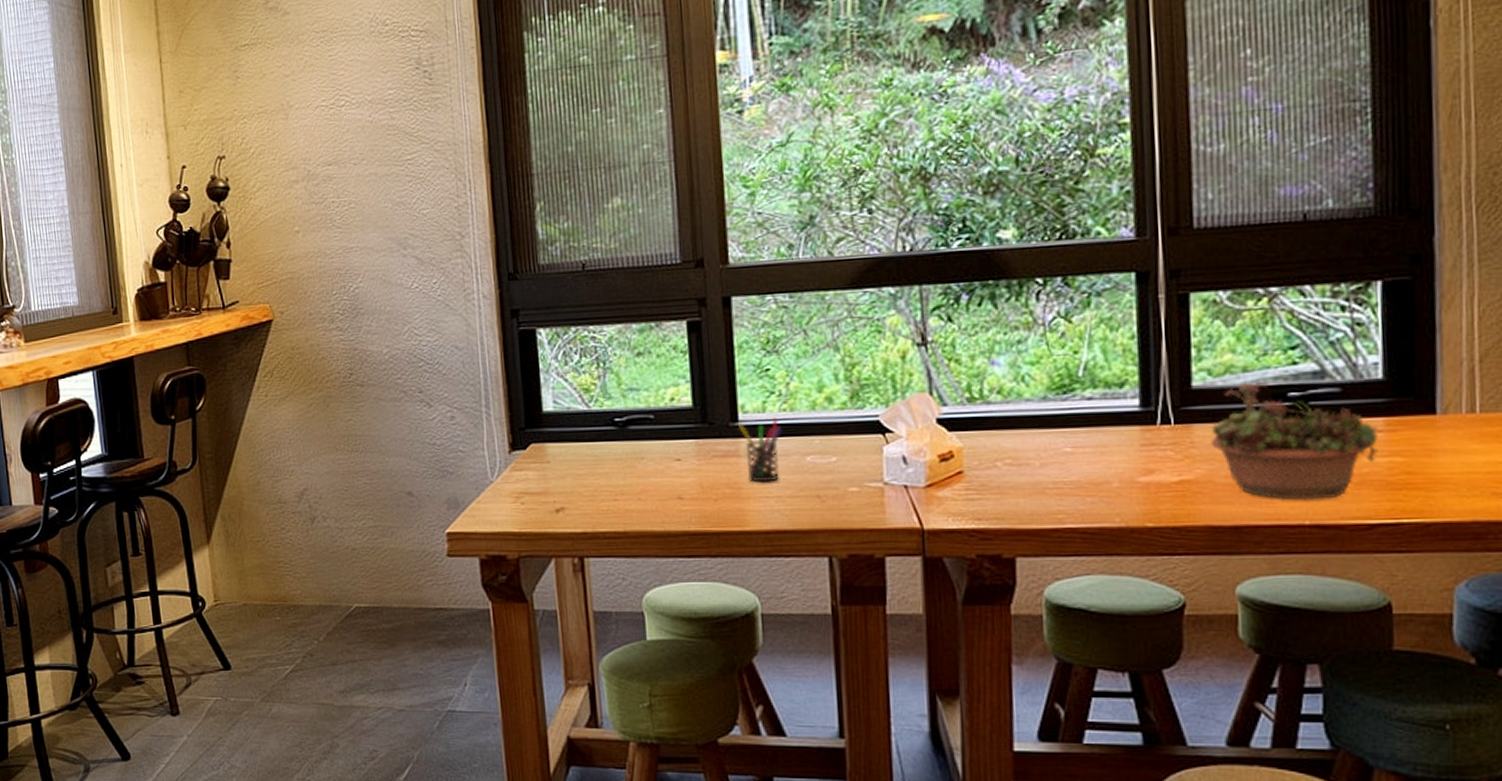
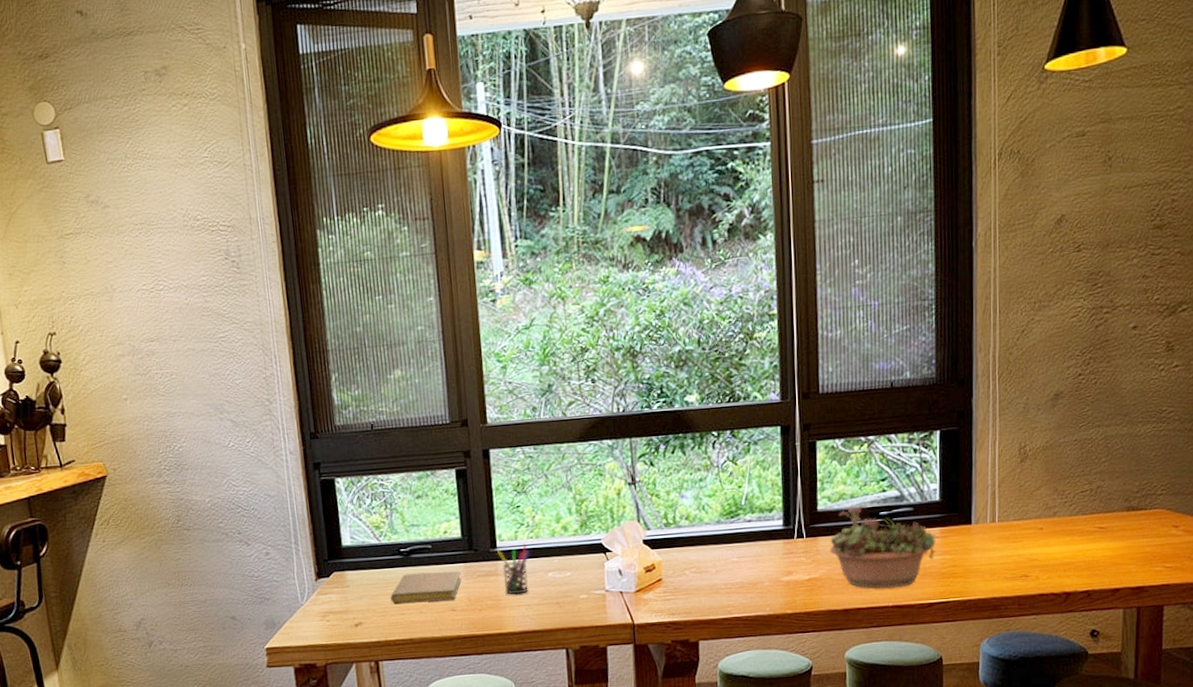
notebook: none [601,448,691,487] -> present [390,571,461,604]

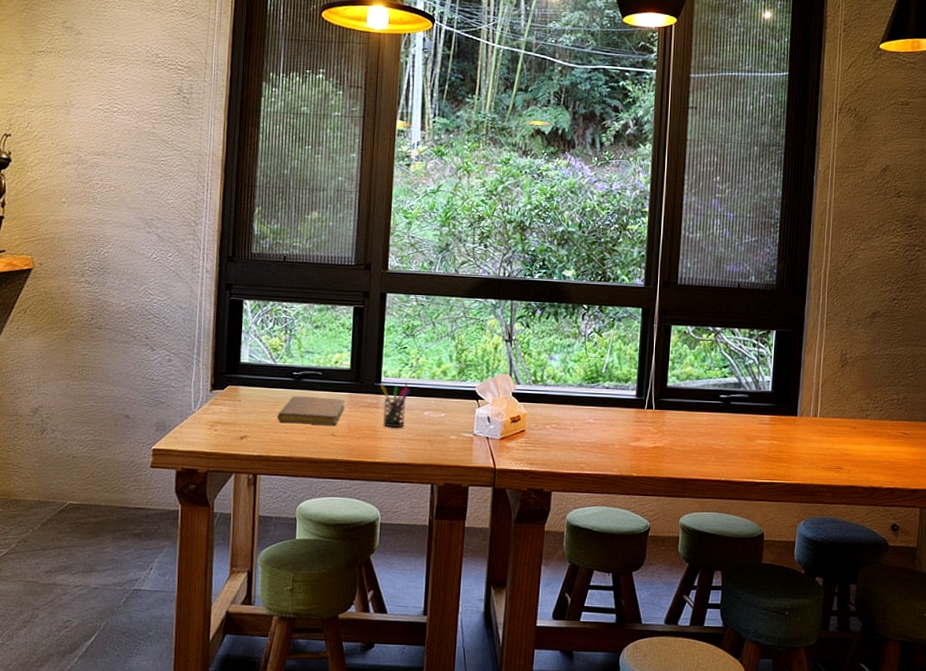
succulent planter: present [829,504,936,589] -> none [674,385,767,465]

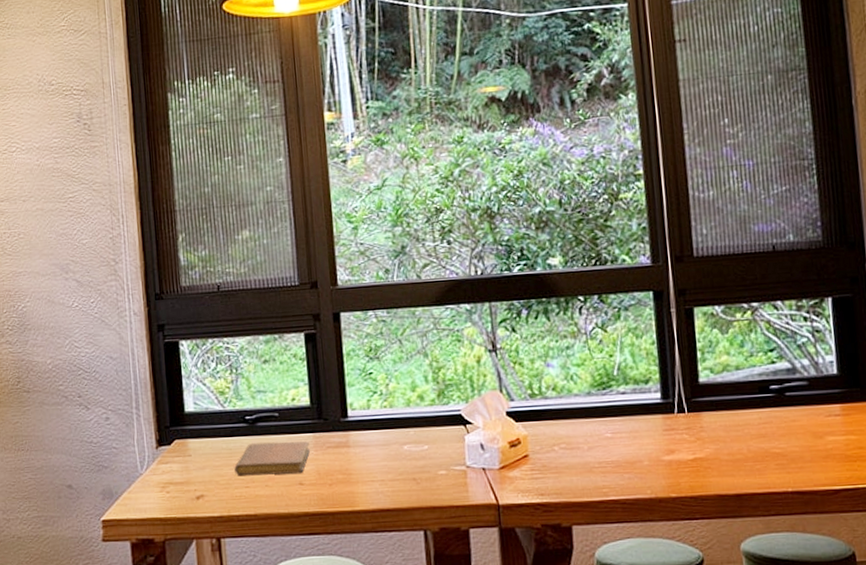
pen holder: present [381,382,410,428] -> none [348,413,384,469]

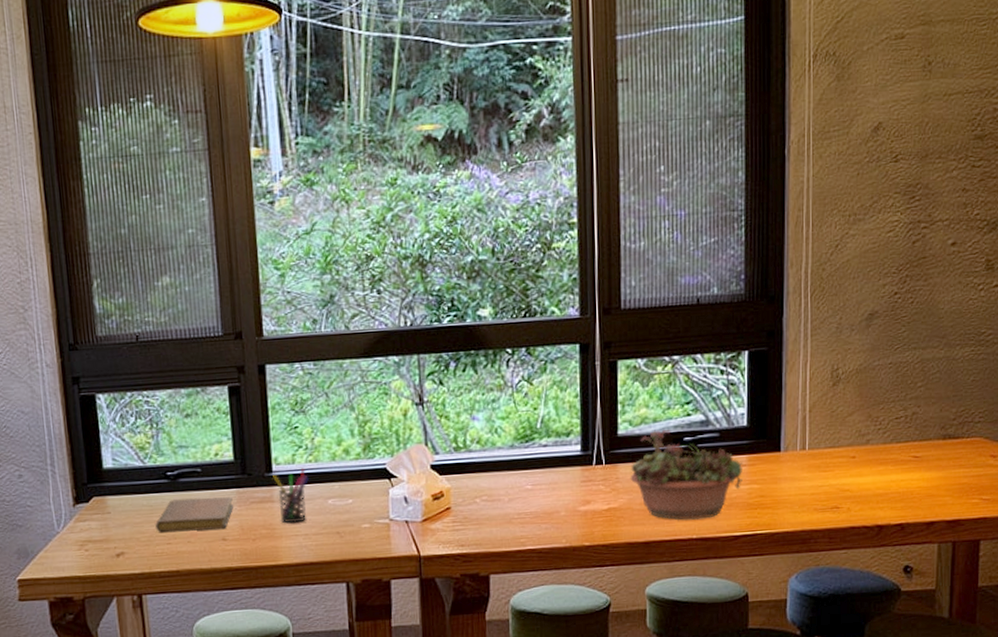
pen holder: none [348,413,384,469] -> present [273,468,309,524]
succulent planter: none [715,377,838,472] -> present [630,429,743,520]

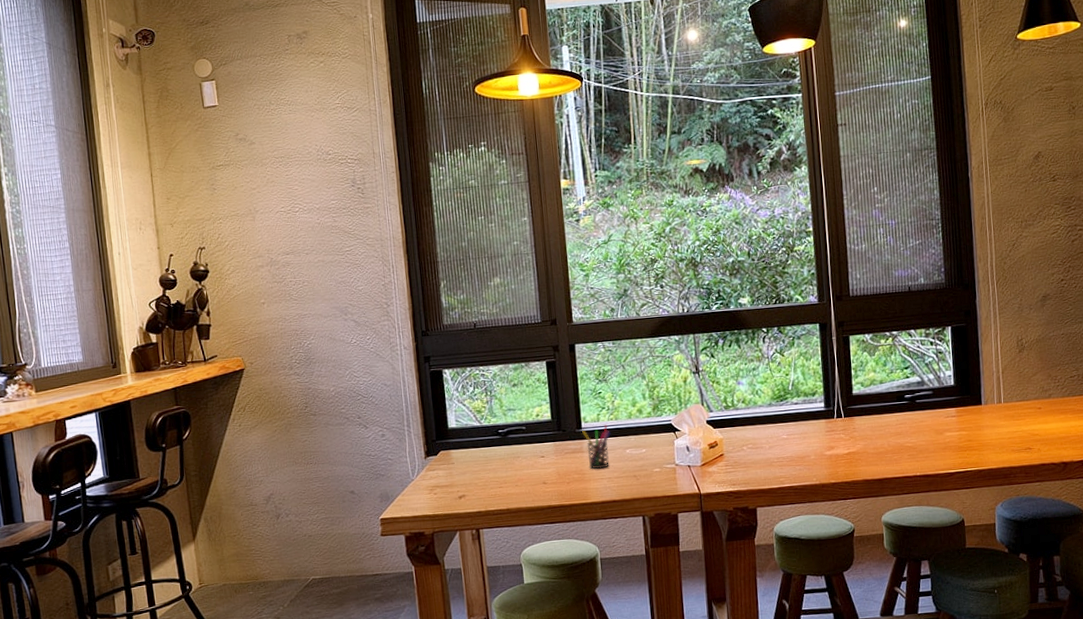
notebook: present [156,497,233,532] -> none [490,449,551,478]
succulent planter: present [630,429,743,520] -> none [864,389,953,461]

